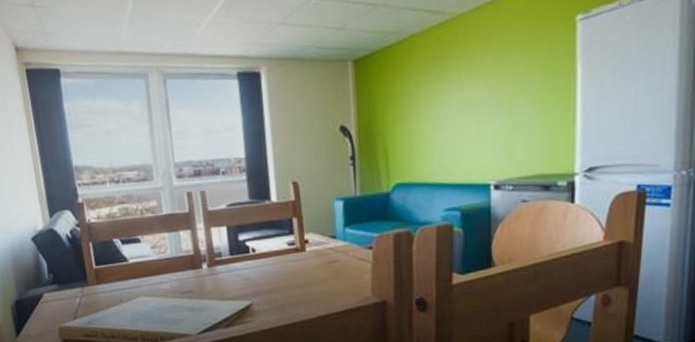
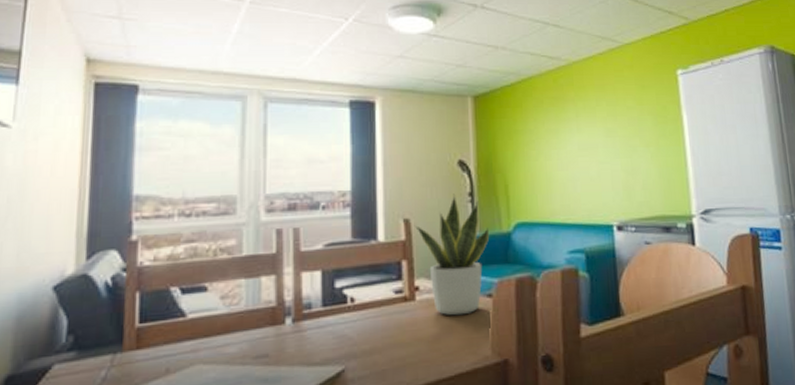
potted plant: none [301,158,370,264] -> present [414,193,490,316]

